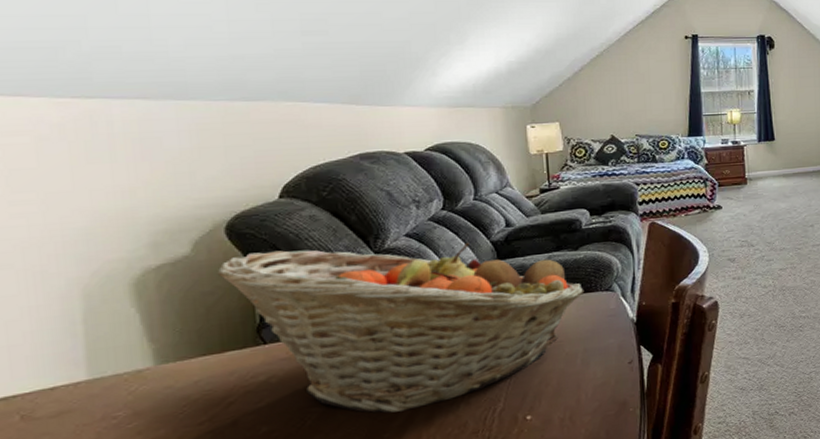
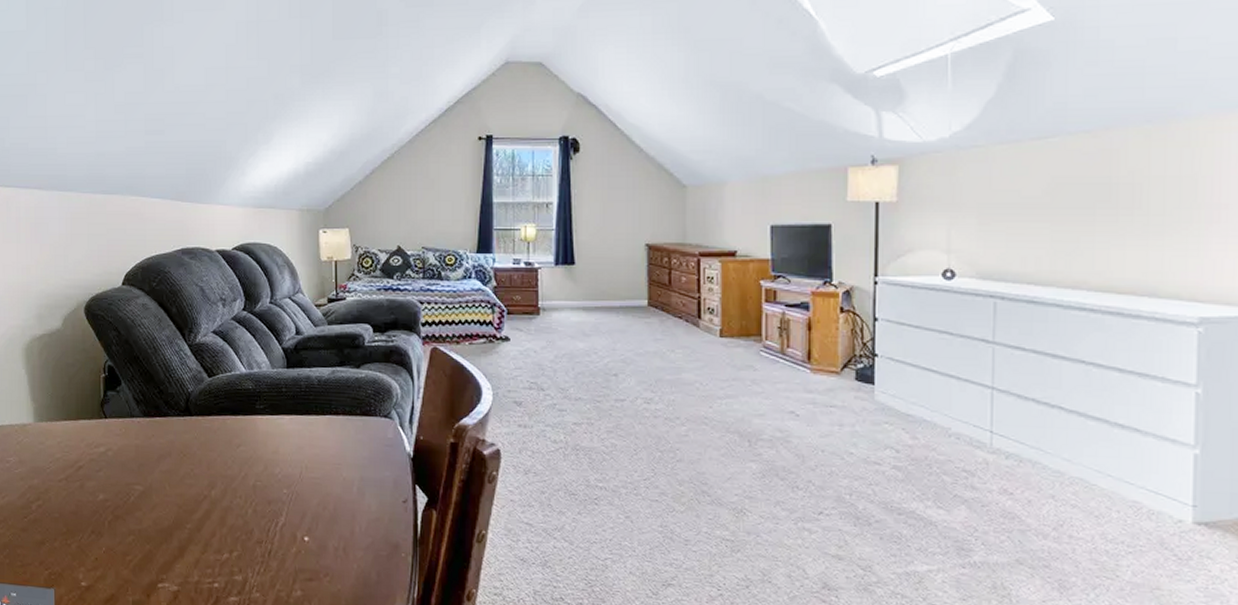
fruit basket: present [217,242,584,414] -> none [77,333,364,506]

